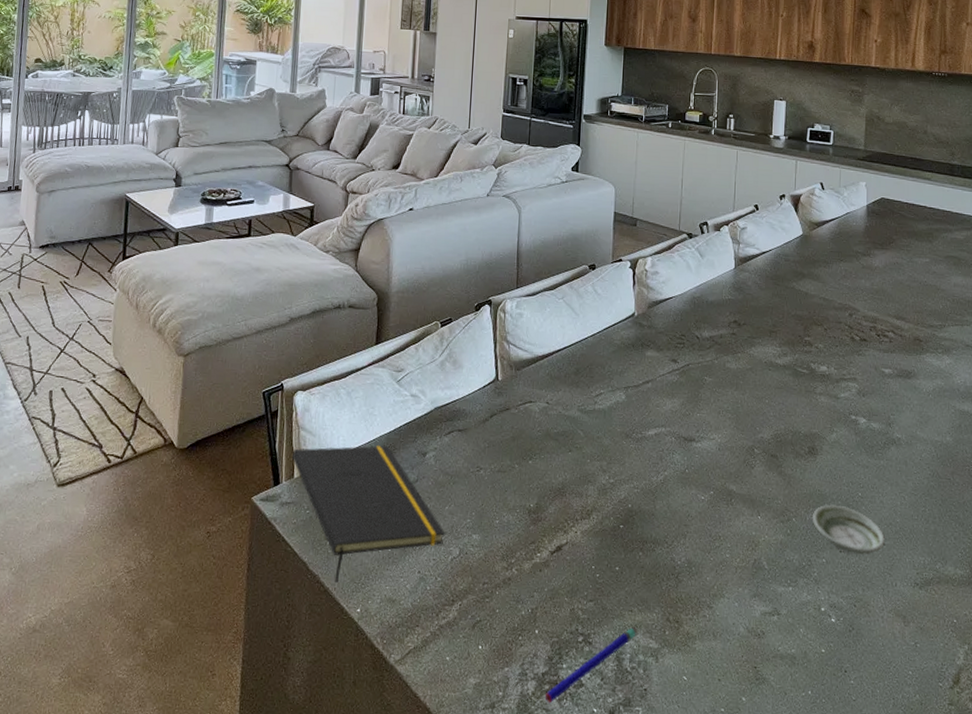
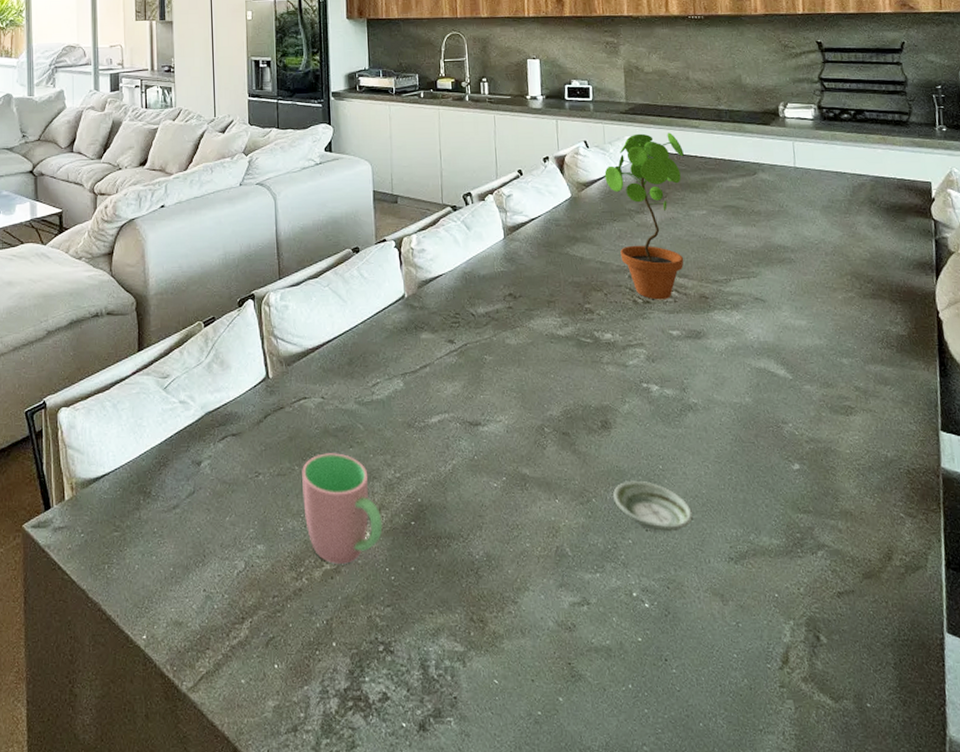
notepad: present [291,446,445,582] -> none [61,458,228,609]
cup: none [520,455,593,559] -> present [302,453,383,564]
pen: present [545,627,638,704] -> none [349,631,441,722]
potted plant: none [836,180,914,339] -> present [604,132,684,300]

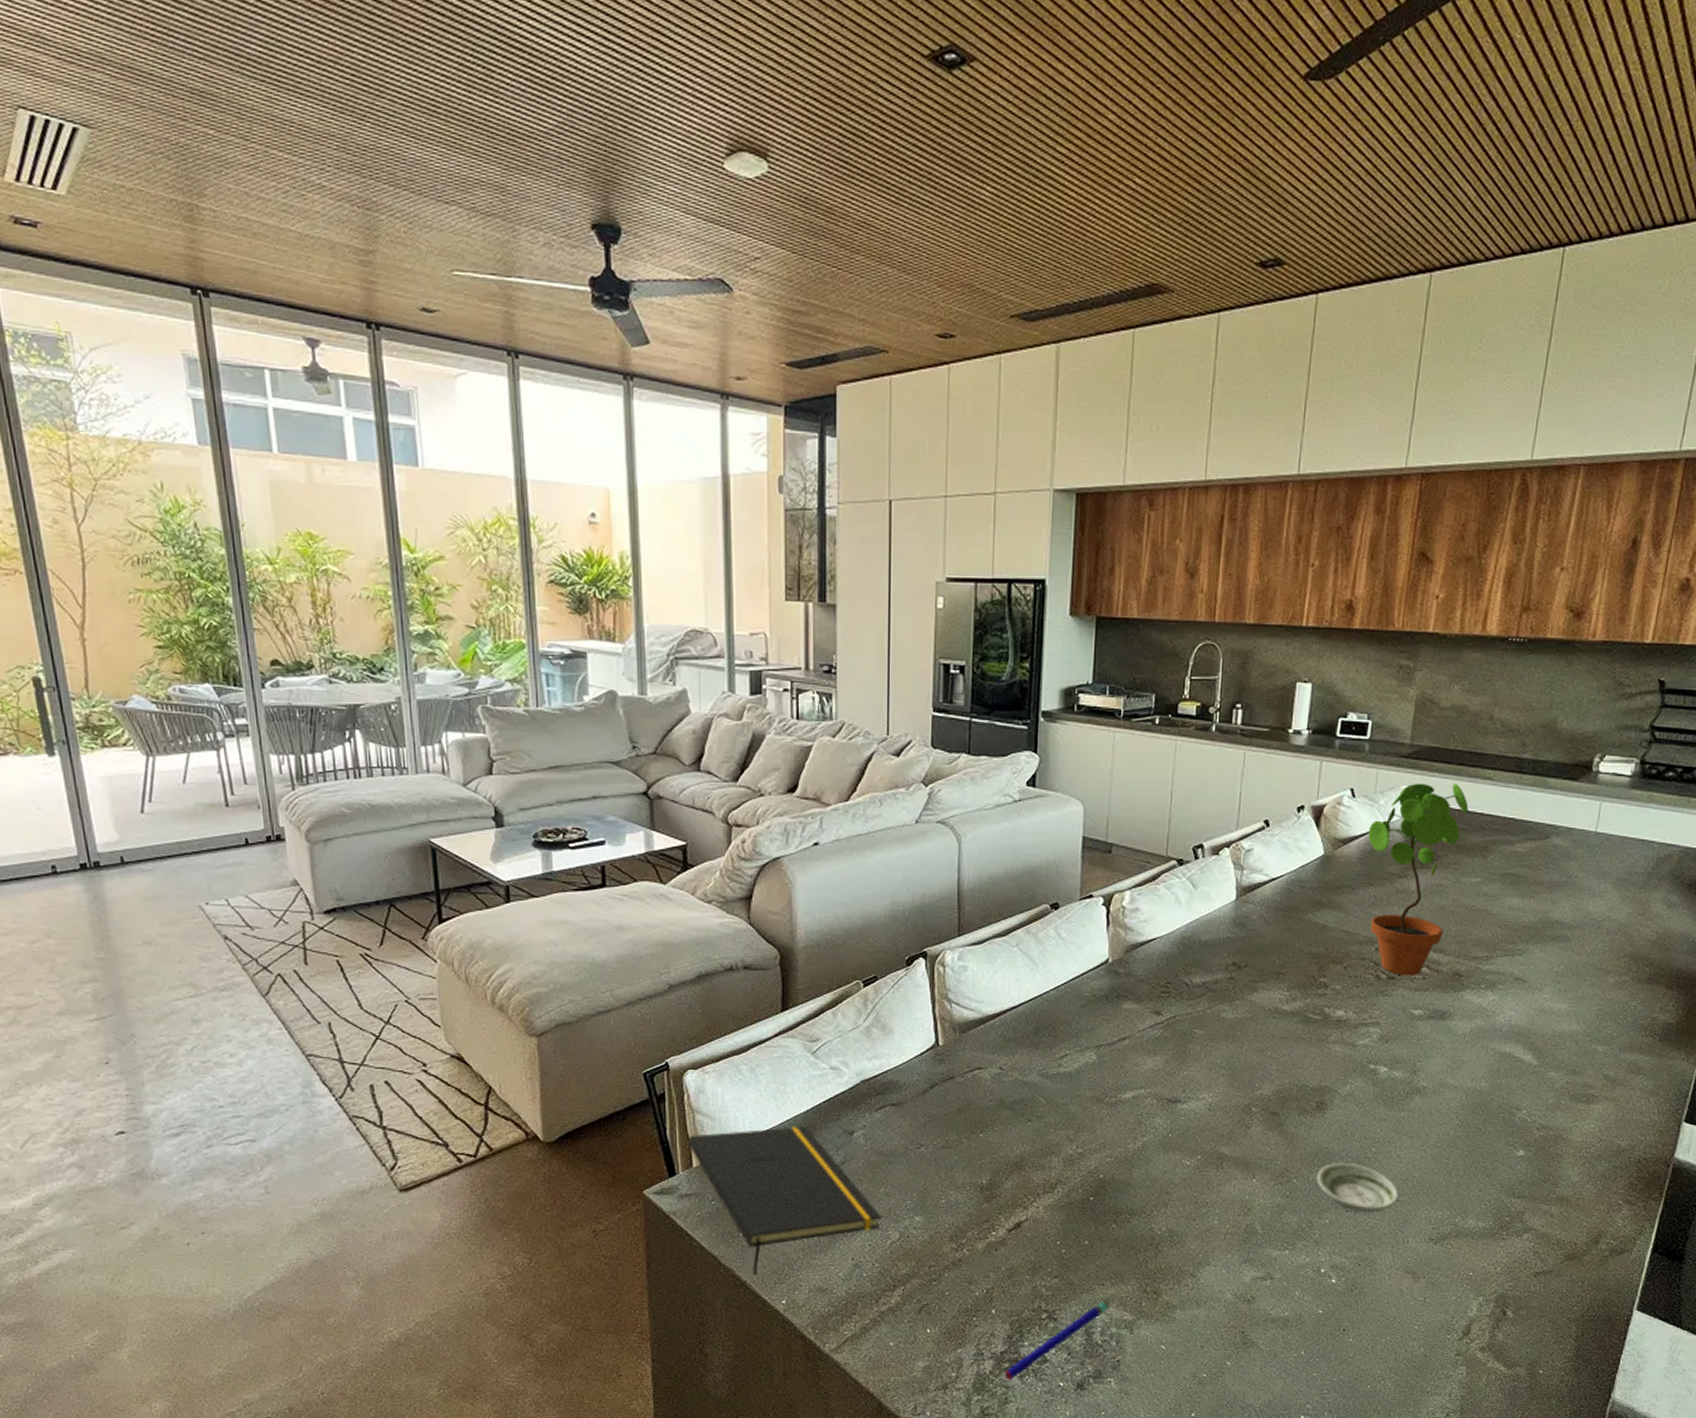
notepad: none [61,458,228,609] -> present [687,1127,881,1275]
cup: present [302,453,383,564] -> none [970,1126,1058,1236]
pen: none [349,631,441,722] -> present [1004,1301,1110,1381]

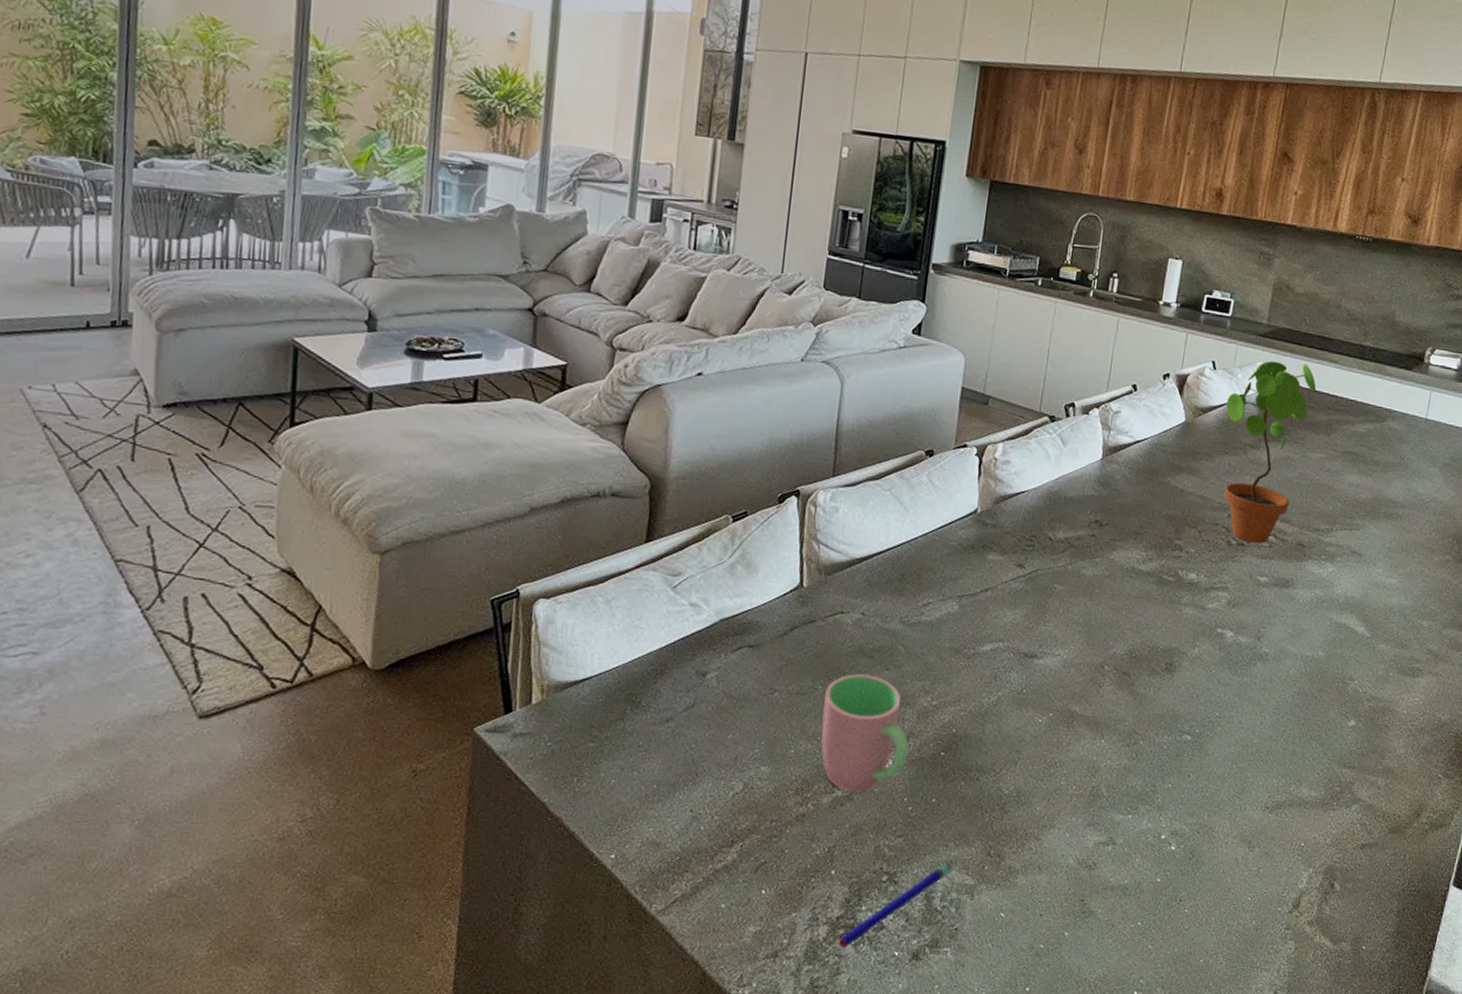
notepad: present [687,1127,881,1275] -> none [529,665,726,825]
cup: none [970,1126,1058,1236] -> present [821,674,909,791]
saucer: present [1316,1162,1399,1213] -> none [1162,725,1239,779]

